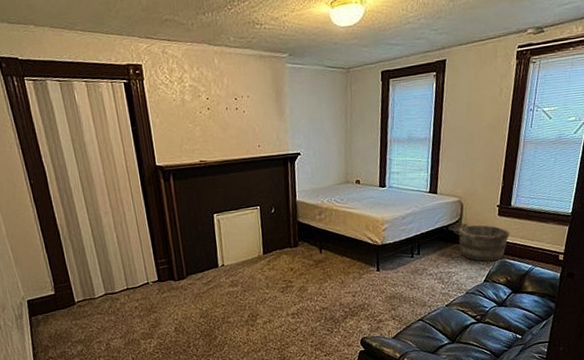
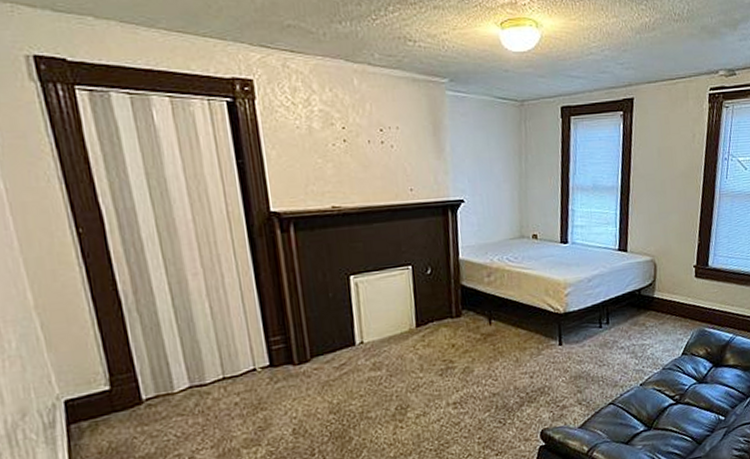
bucket: present [453,222,510,262] -> none [646,285,708,331]

